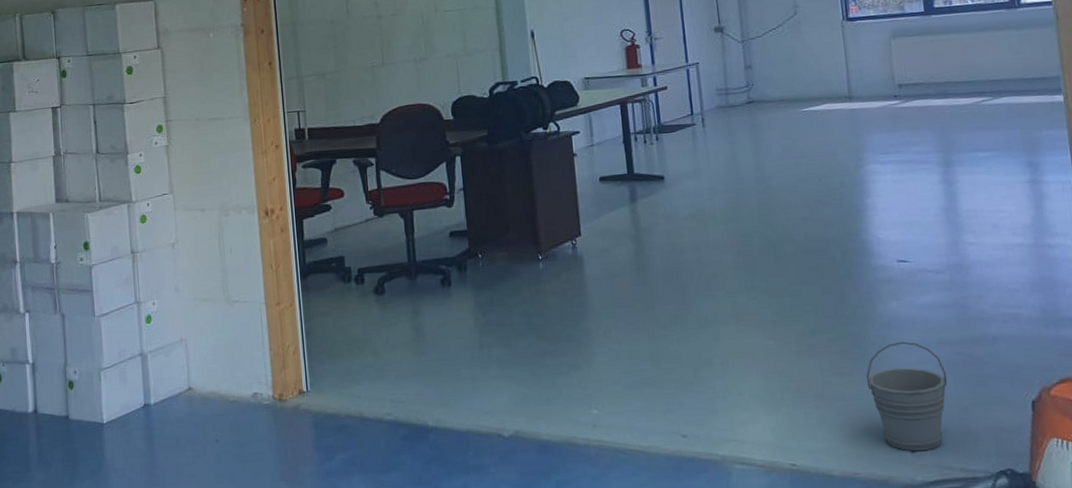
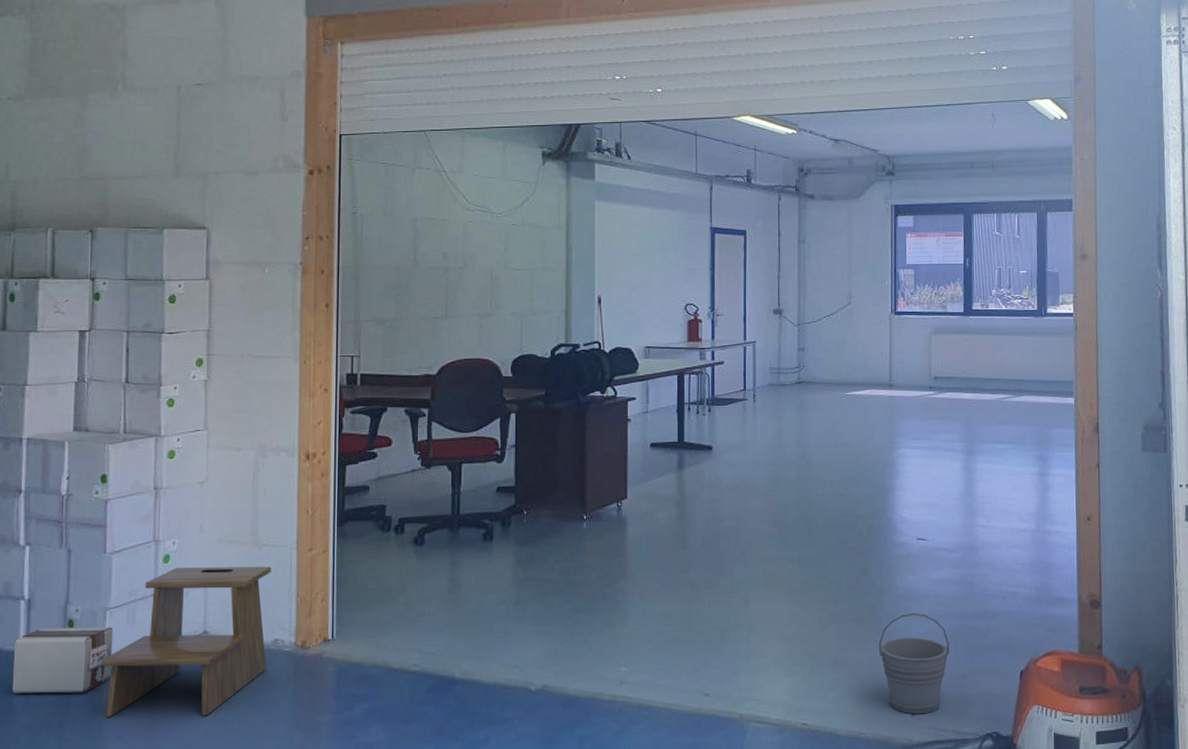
box: none [25,386,111,452] -> present [12,626,114,694]
step stool: none [100,322,249,473] -> present [101,566,271,717]

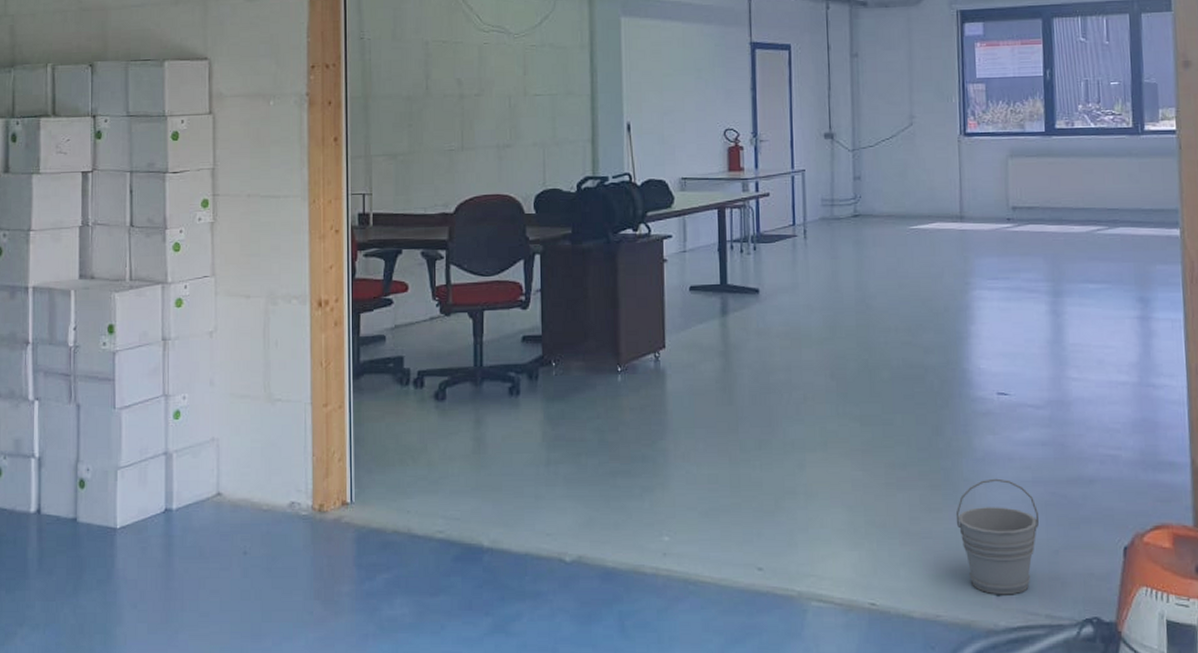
box: present [12,626,114,694] -> none [25,487,125,558]
step stool: present [101,566,271,717] -> none [113,423,285,584]

